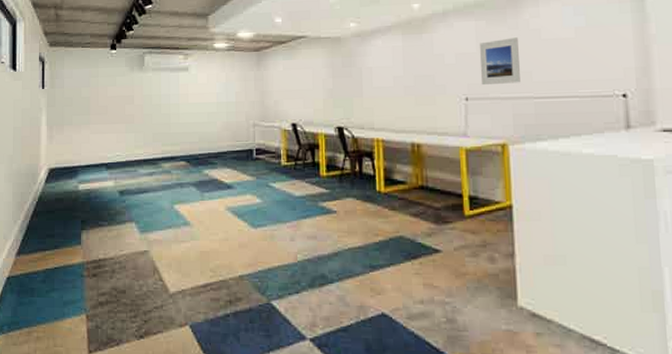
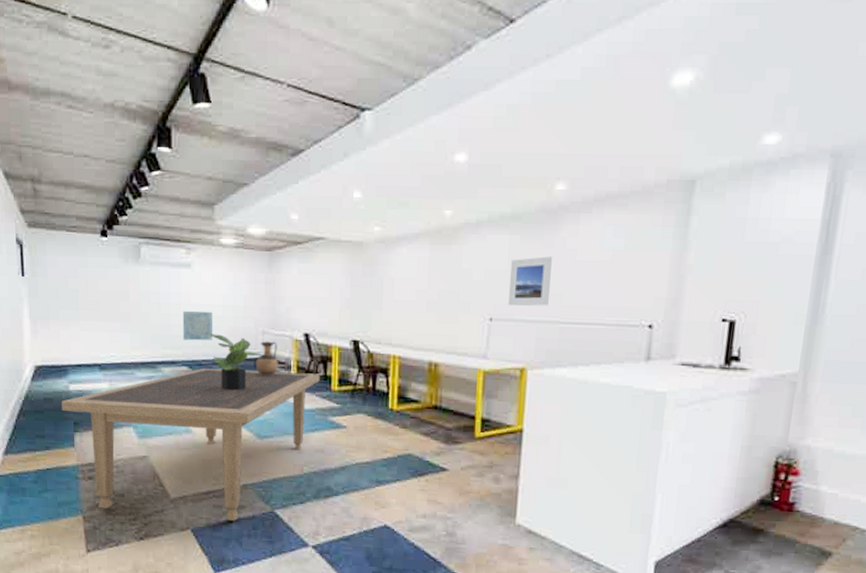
dining table: none [71,161,309,315] -> present [62,368,320,522]
wall art: none [181,108,209,137] -> present [182,310,213,341]
potted plant: none [202,128,254,182] -> present [206,332,263,391]
ceramic jug: none [248,133,269,167] -> present [256,341,278,377]

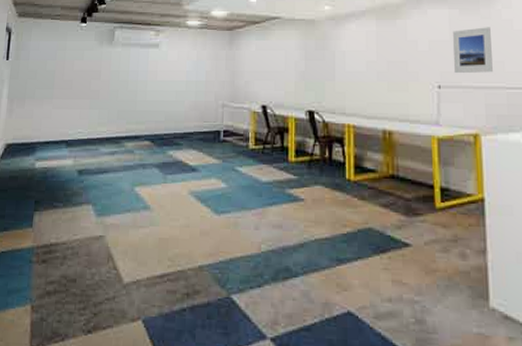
dining table: present [62,368,320,522] -> none [25,143,277,310]
wall art: present [182,310,213,341] -> none [147,87,177,116]
potted plant: present [206,332,263,391] -> none [169,107,222,164]
ceramic jug: present [256,341,278,377] -> none [215,114,237,149]

